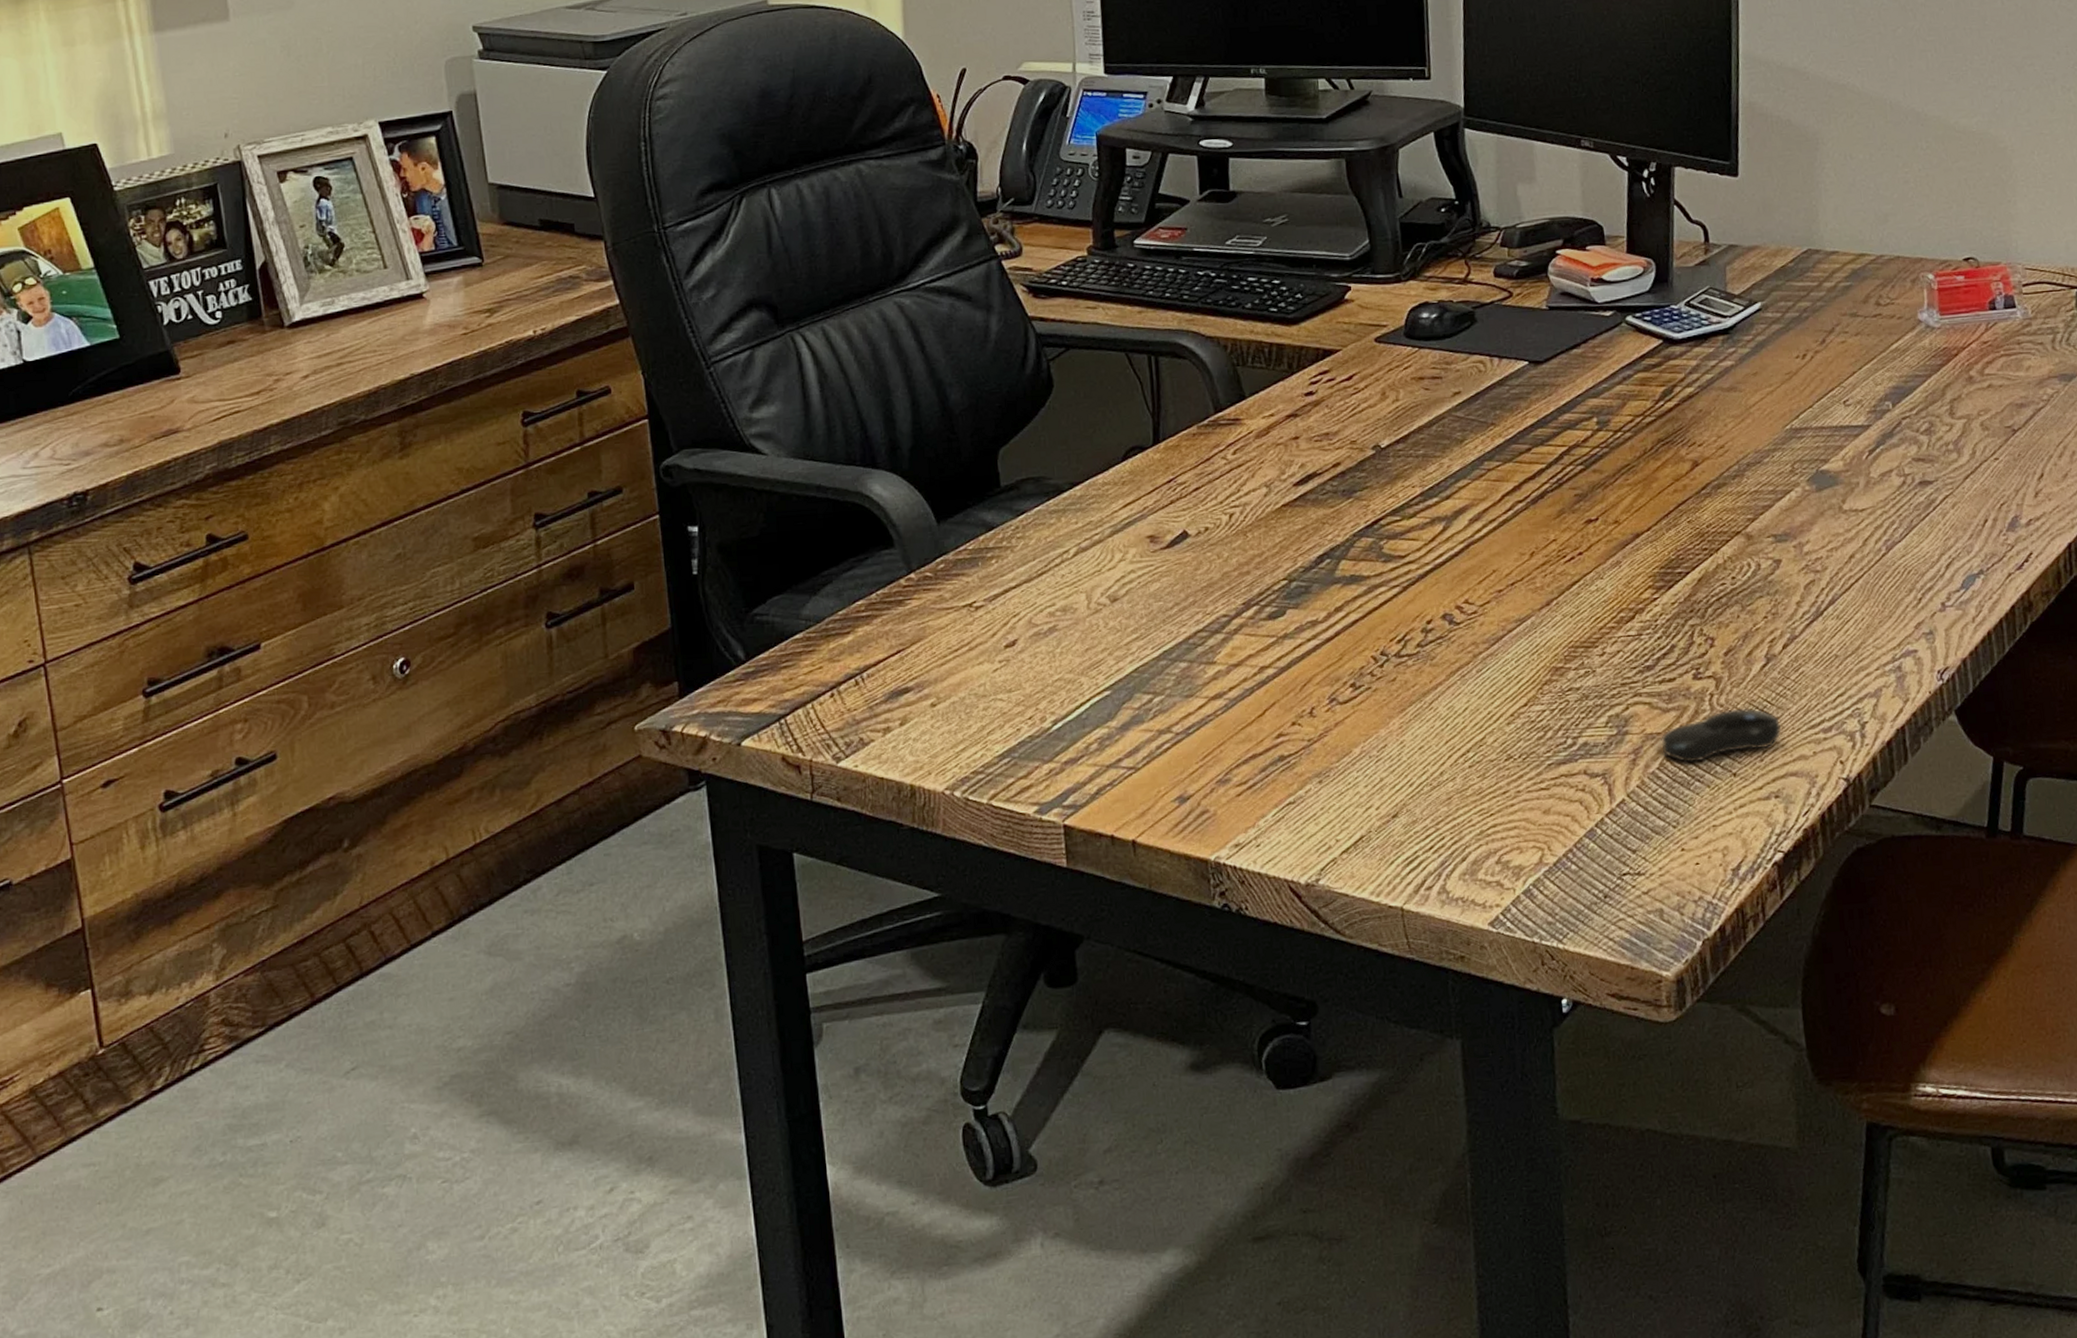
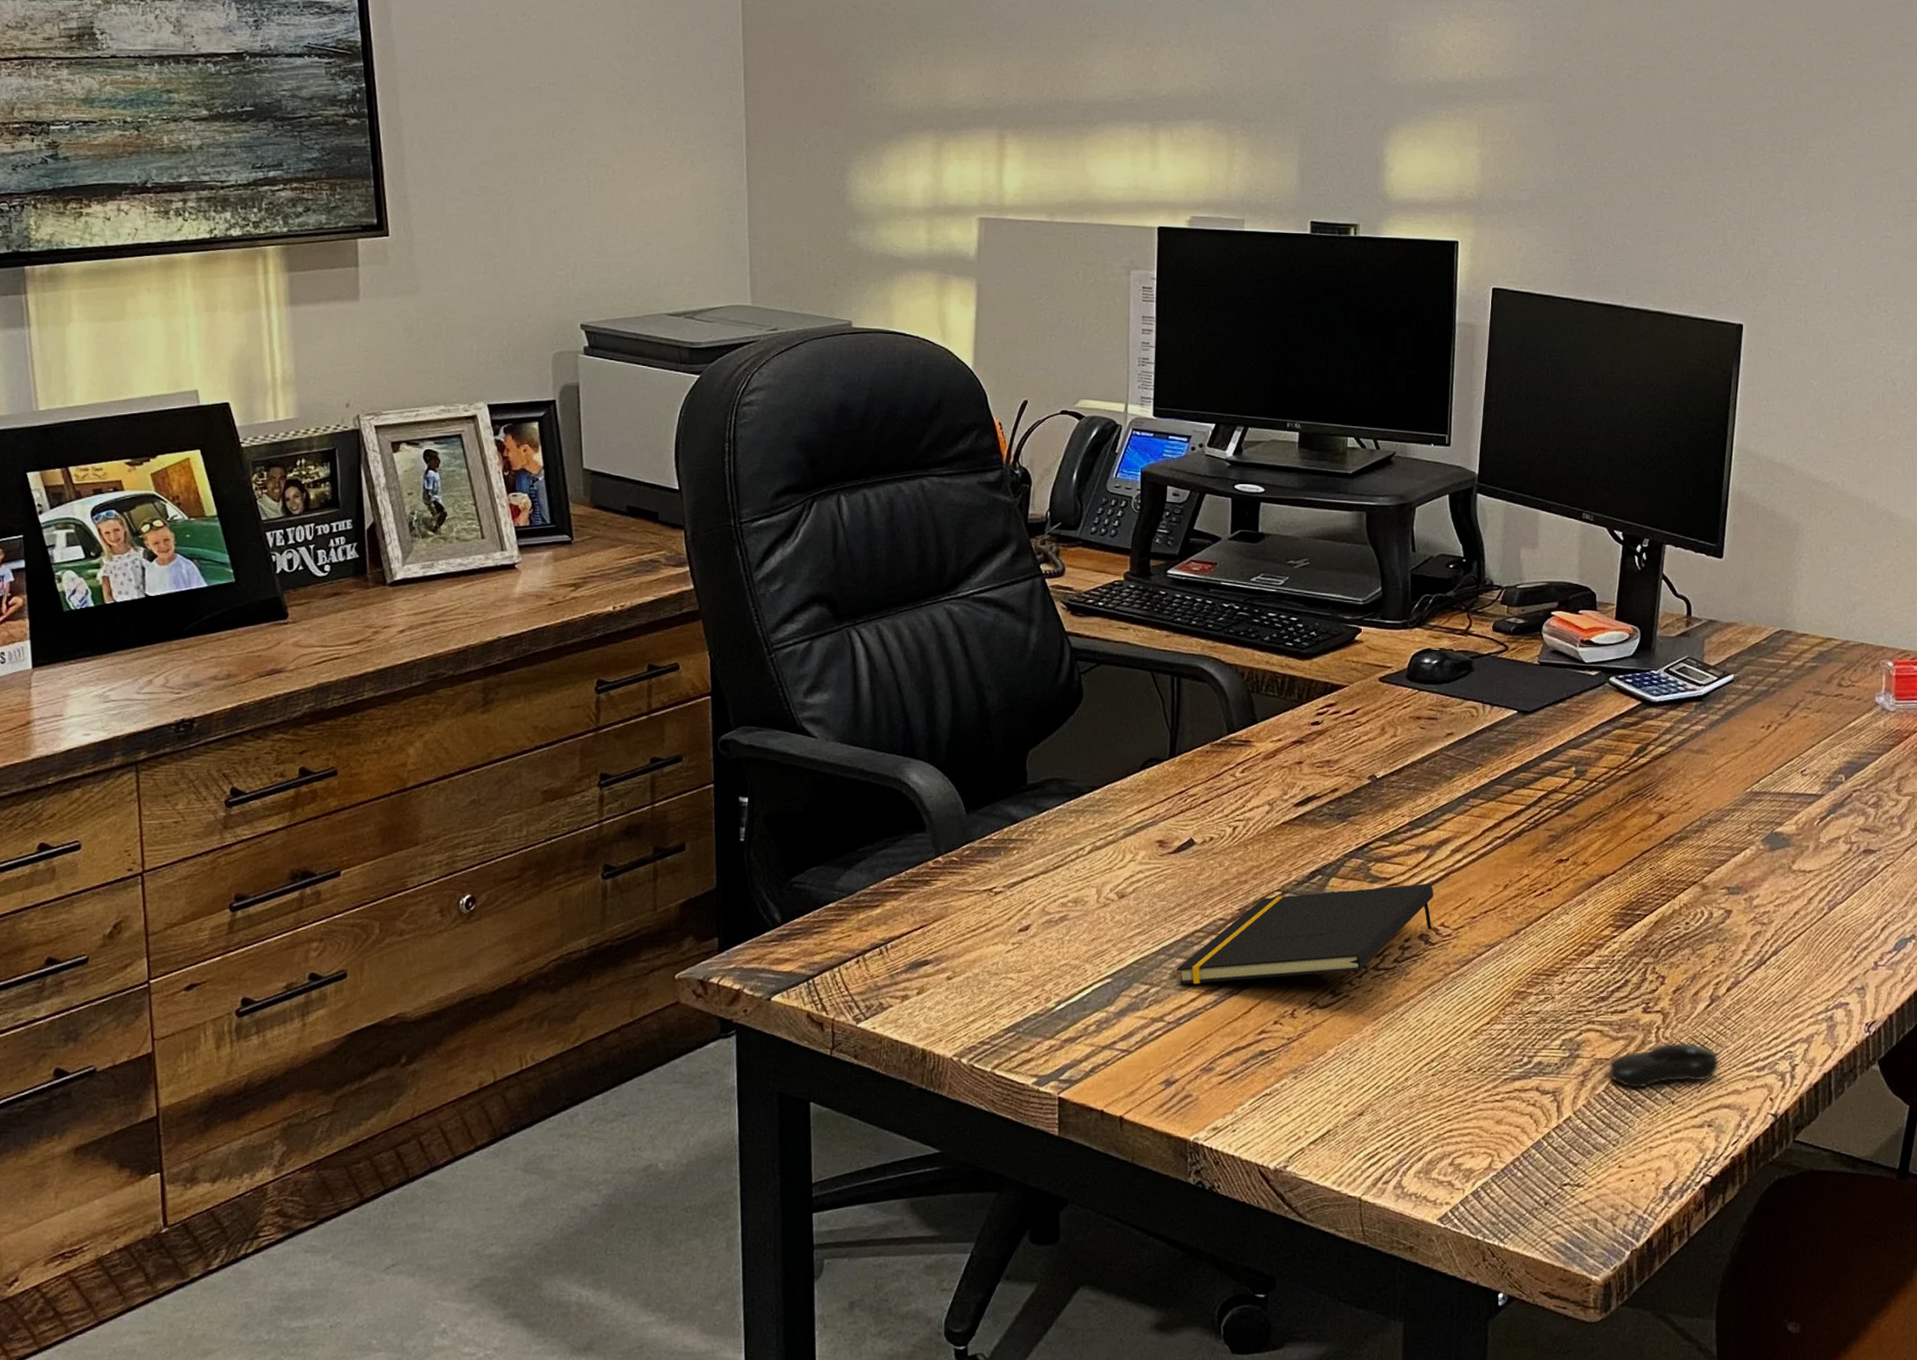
notepad: none [1181,557,1456,691] -> present [1177,883,1434,985]

